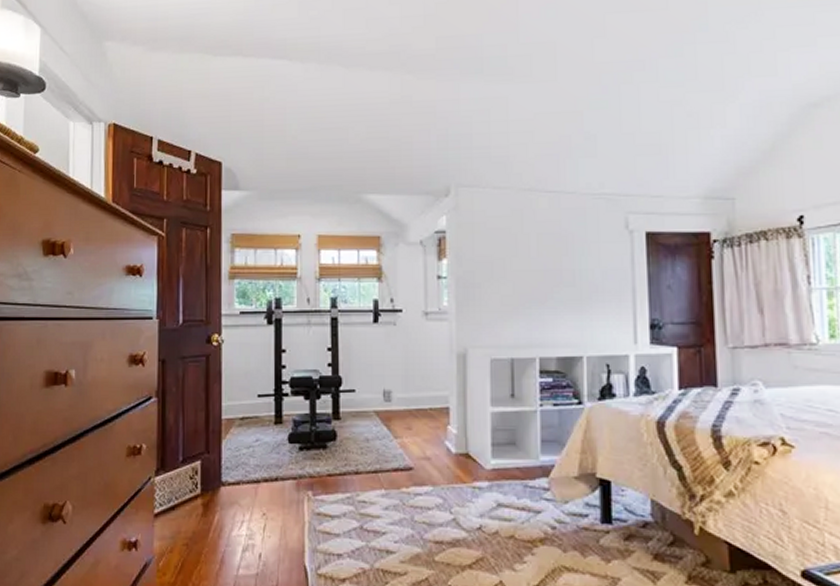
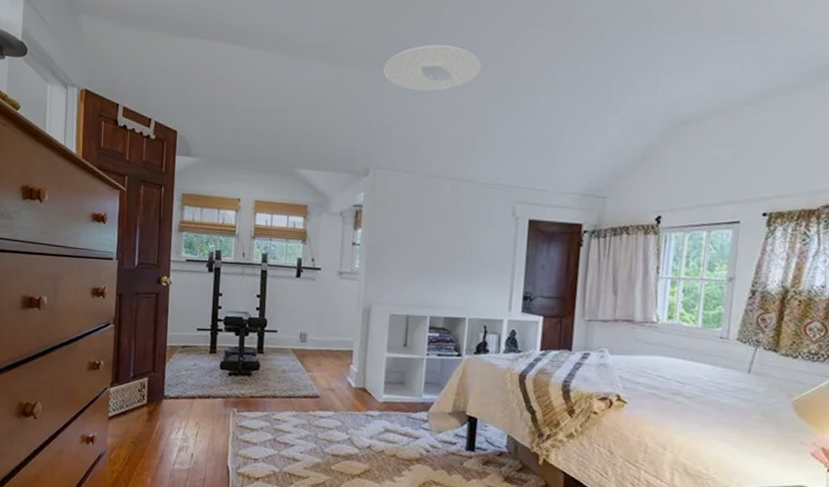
ceiling light: none [457,41,569,95] -> present [383,45,481,92]

